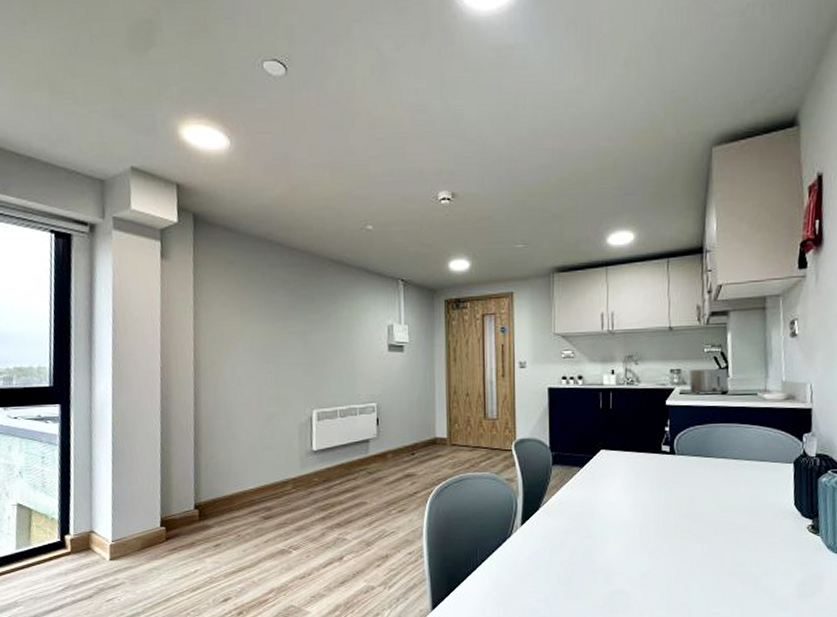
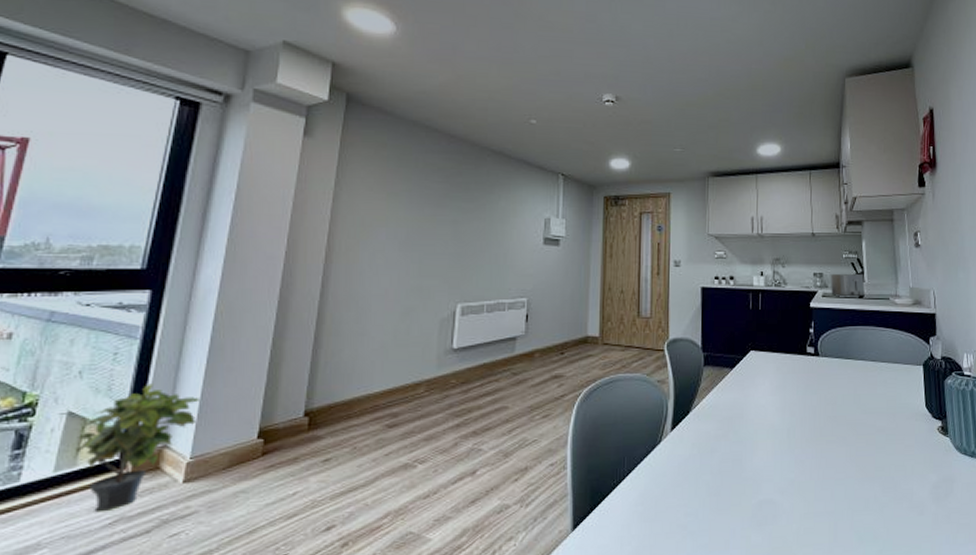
potted plant: none [27,481,113,580] -> present [75,383,201,511]

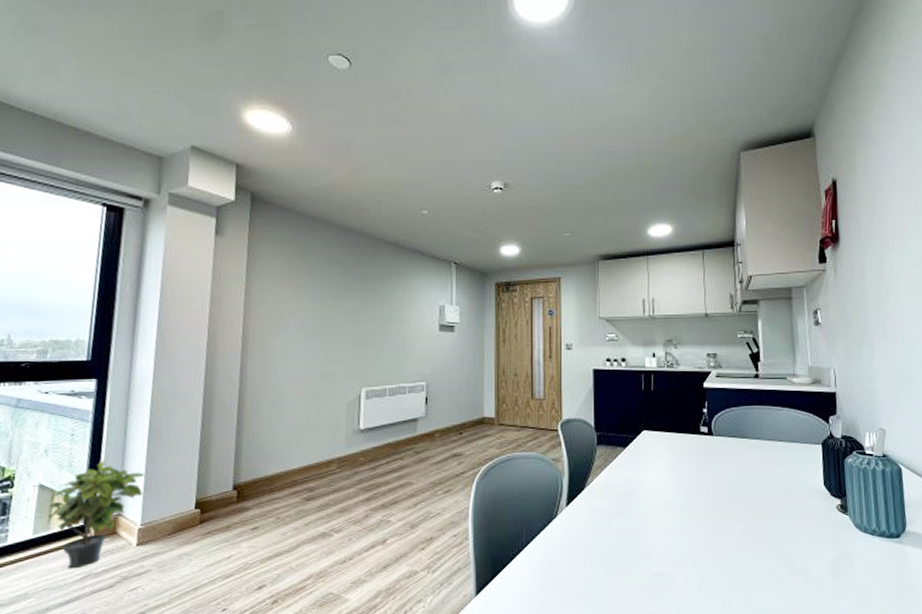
toaster: present [830,273,865,297] -> none [724,353,761,377]

